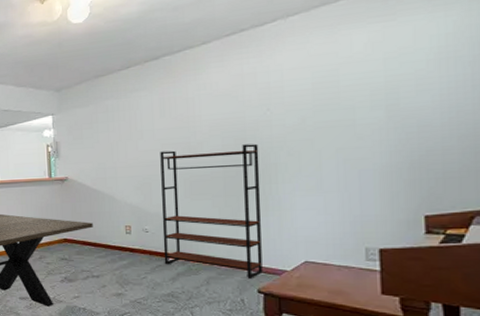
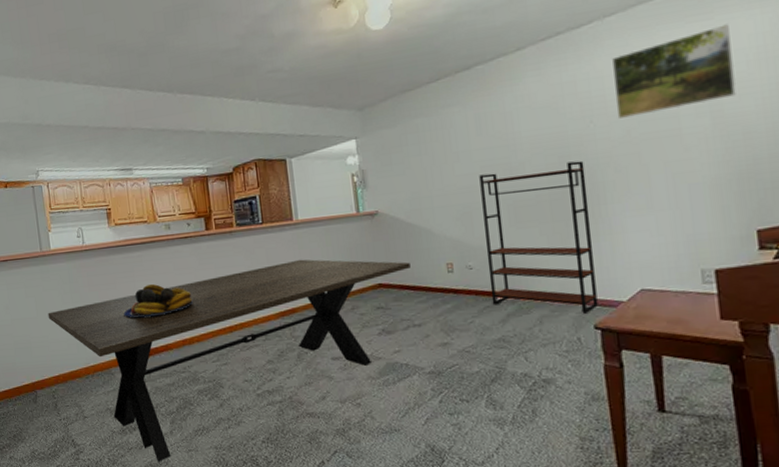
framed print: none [292,25,413,108] -> present [612,24,736,118]

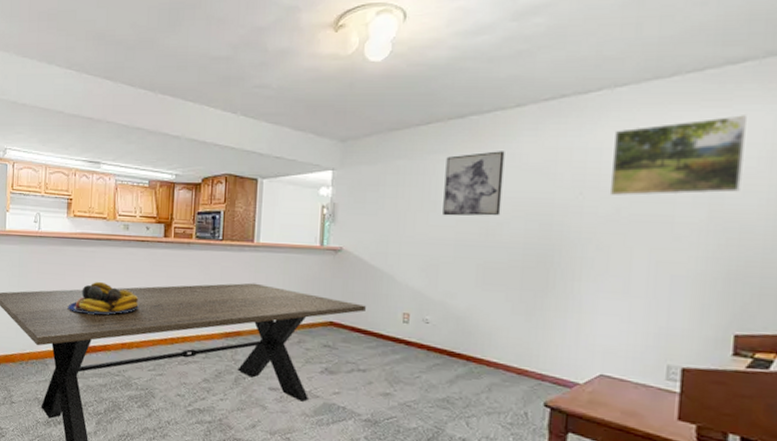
wall art: none [460,94,521,165] -> present [443,151,505,216]
bookshelf: present [479,160,598,314] -> none [443,228,565,389]

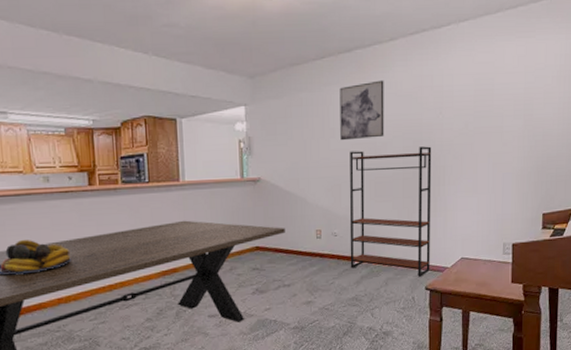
bookshelf: none [443,228,565,389] -> present [349,146,432,277]
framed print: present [609,115,747,196] -> none [460,43,544,113]

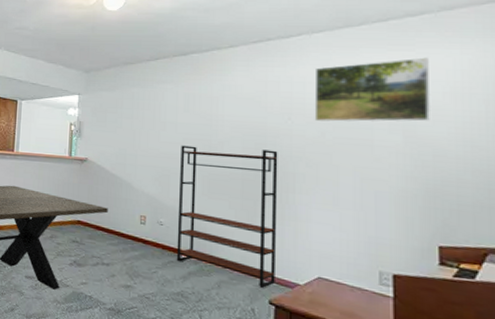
wall art: present [340,80,384,141] -> none [171,82,222,136]
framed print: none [460,43,544,113] -> present [314,57,430,122]

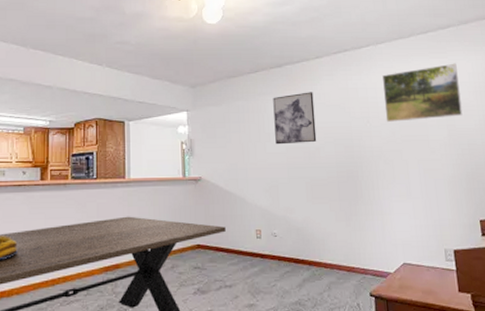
wall art: none [171,82,222,136] -> present [273,92,317,145]
bookshelf: present [176,145,278,288] -> none [285,152,373,282]

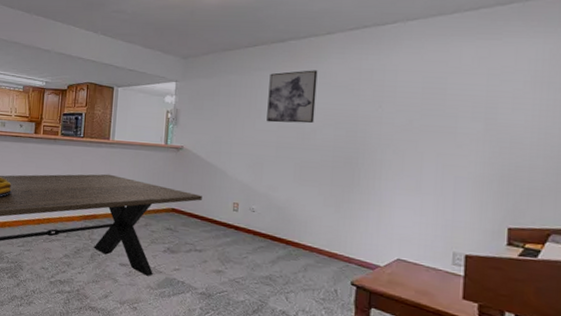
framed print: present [382,63,463,122] -> none [403,46,514,110]

